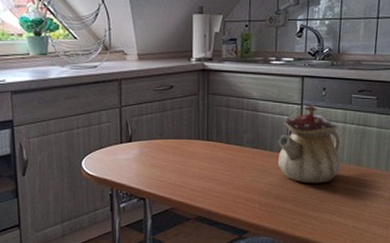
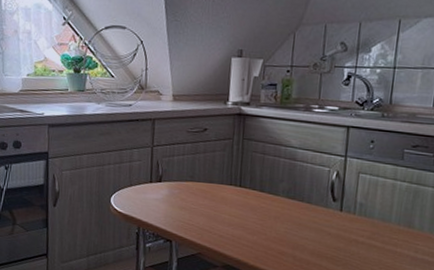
teapot: present [278,105,341,184] -> none [316,157,389,243]

